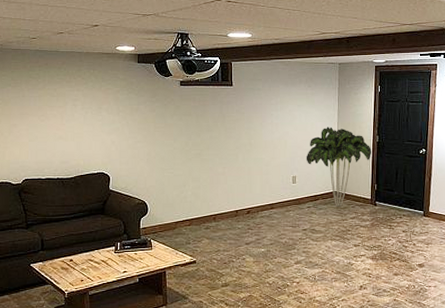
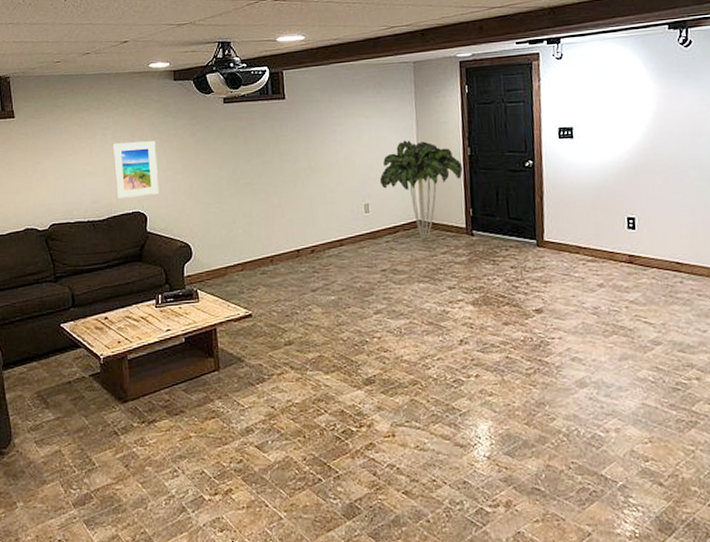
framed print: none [81,112,122,160] -> present [112,141,160,198]

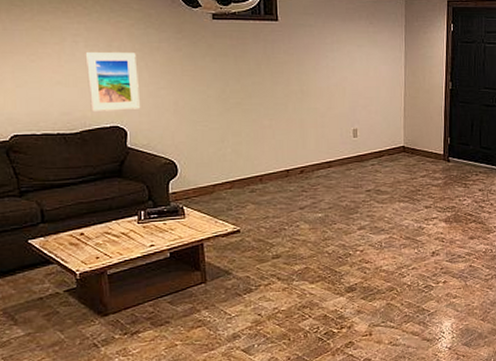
indoor plant: present [379,140,463,239] -> none [368,71,444,164]

